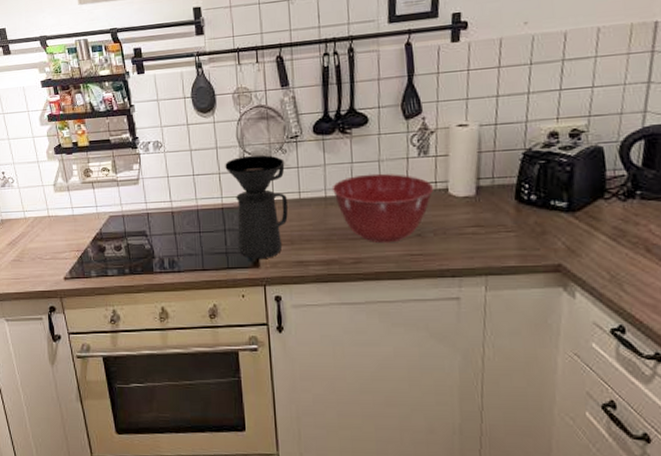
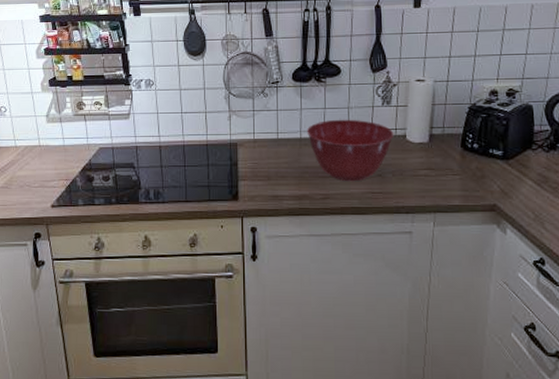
coffee maker: present [225,155,288,260] -> none [211,97,267,193]

